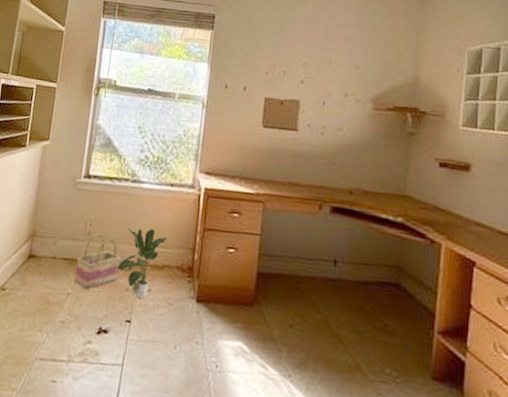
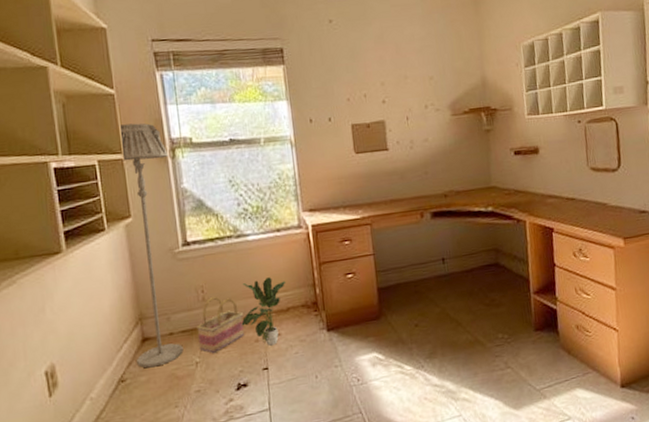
floor lamp: none [19,58,94,286] -> present [118,123,184,368]

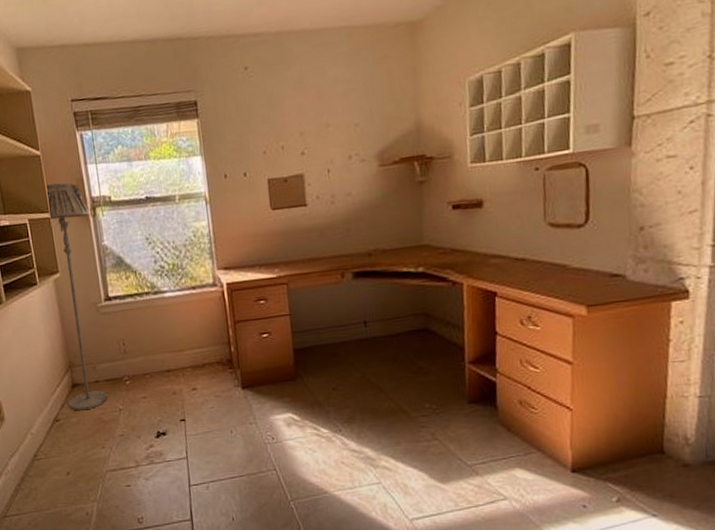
basket: present [196,296,245,353] -> none [119,349,163,402]
potted plant: present [241,277,286,346] -> none [159,333,202,399]

